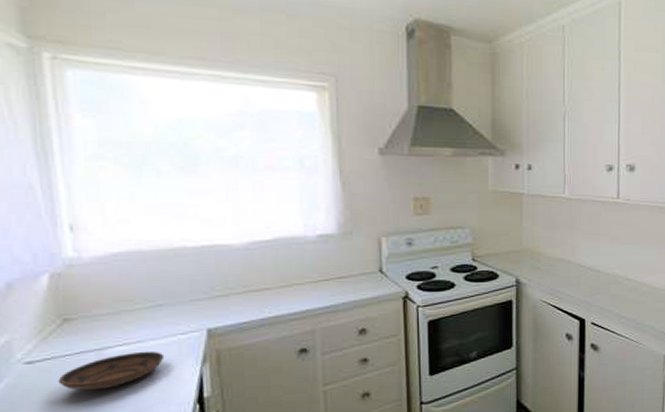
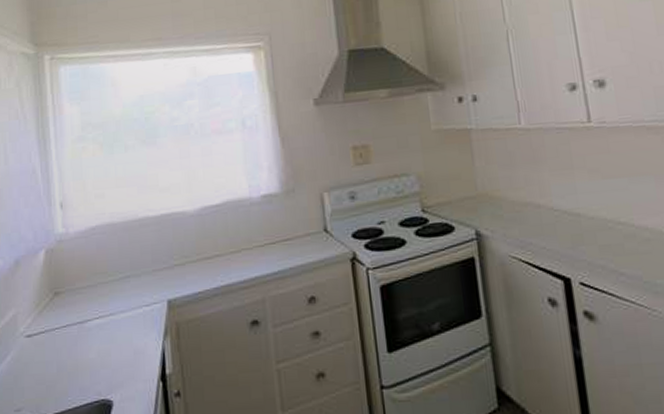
bowl: present [58,350,165,391] -> none [49,323,133,365]

